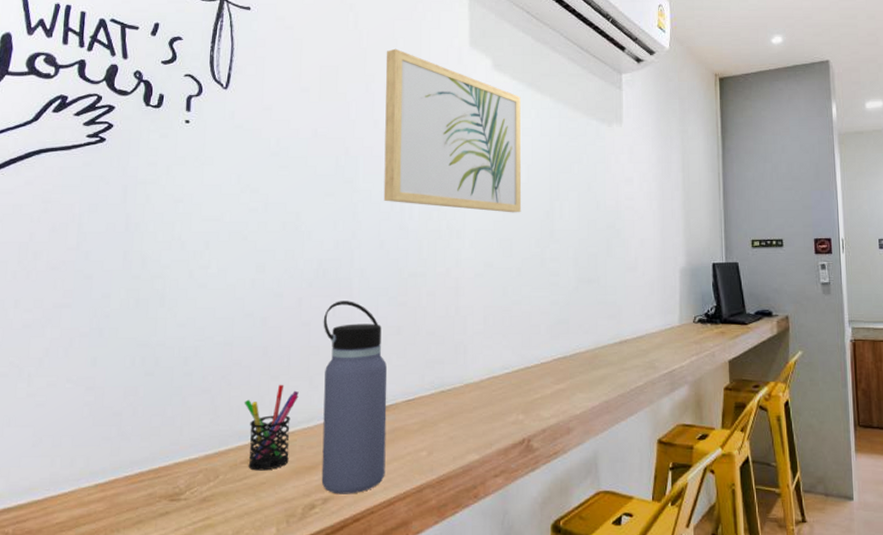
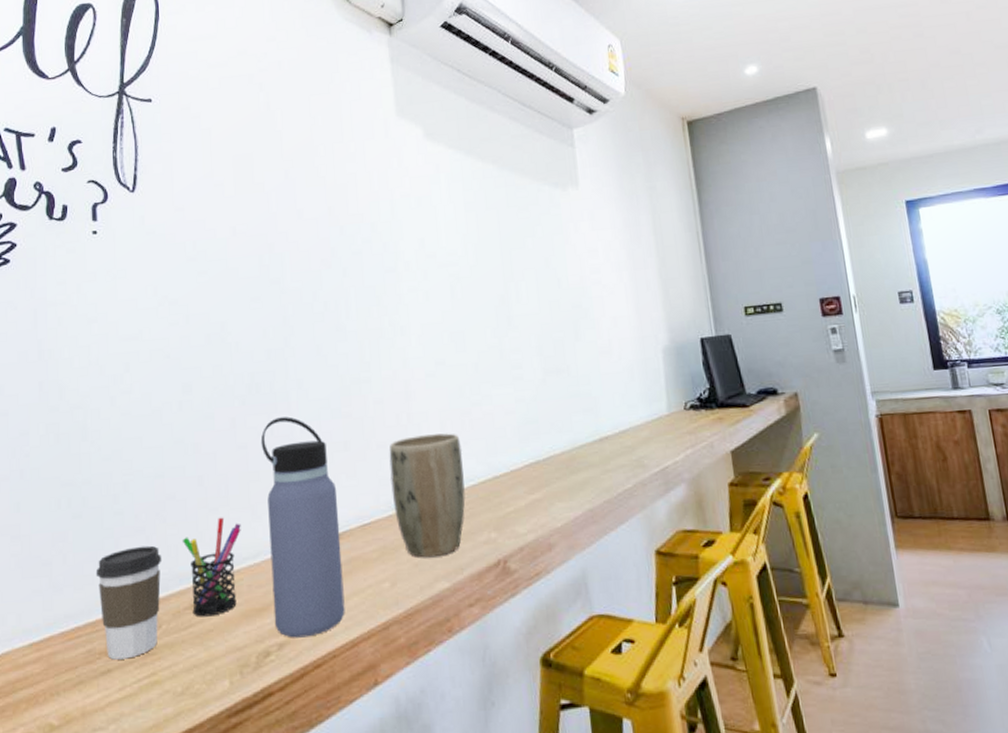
coffee cup: none [162,404,225,504] -> present [95,545,162,660]
wall art: present [383,48,522,213] -> none [303,127,472,301]
plant pot: none [436,326,501,433] -> present [389,433,466,558]

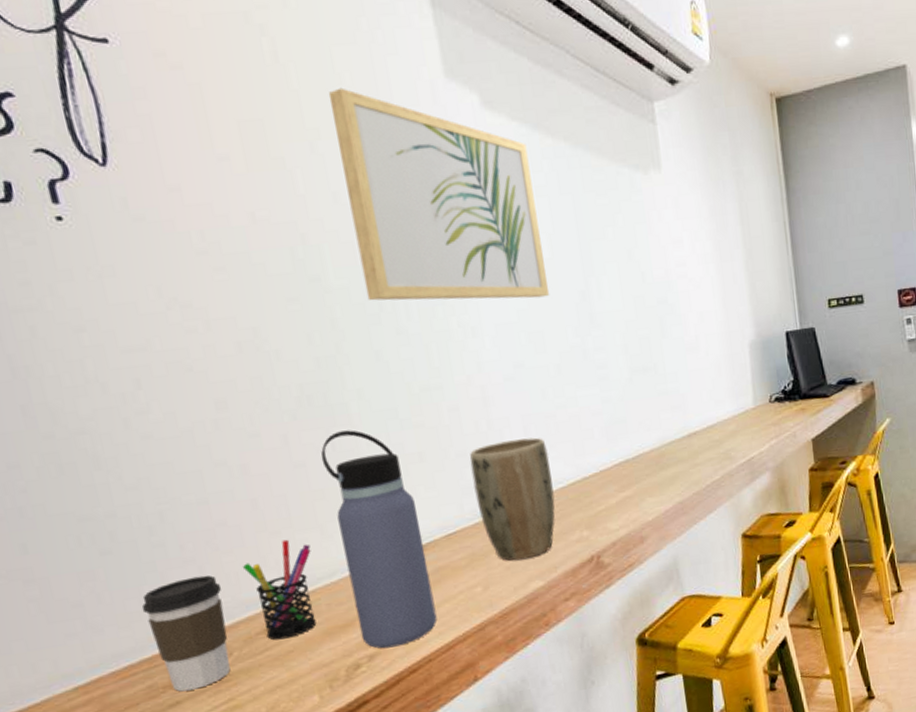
wall art: none [303,127,472,301] -> present [328,87,550,301]

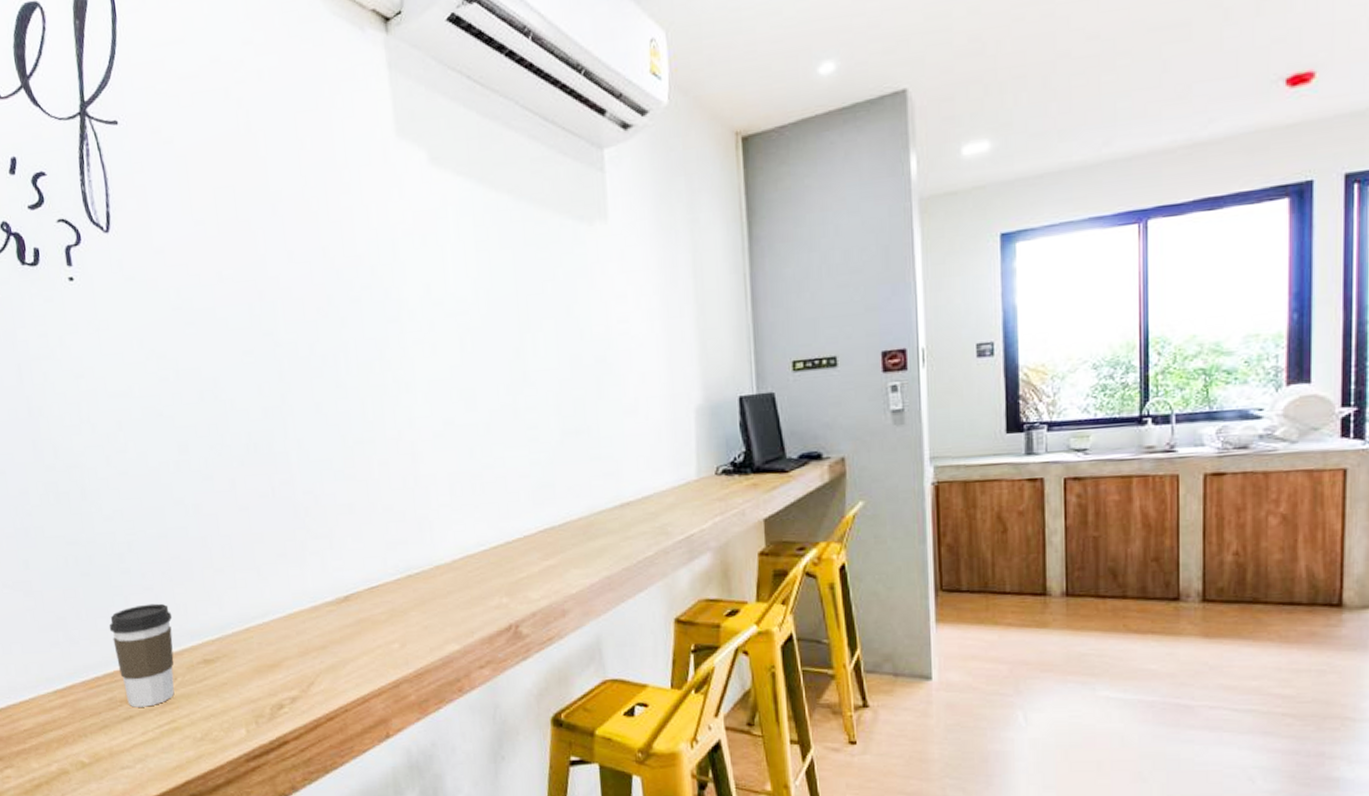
pen holder: present [242,539,317,640] -> none [190,577,248,671]
water bottle: present [321,430,437,649] -> none [262,478,356,693]
wall art: present [328,87,550,301] -> none [290,152,484,355]
plant pot: present [470,437,556,561] -> none [395,496,476,621]

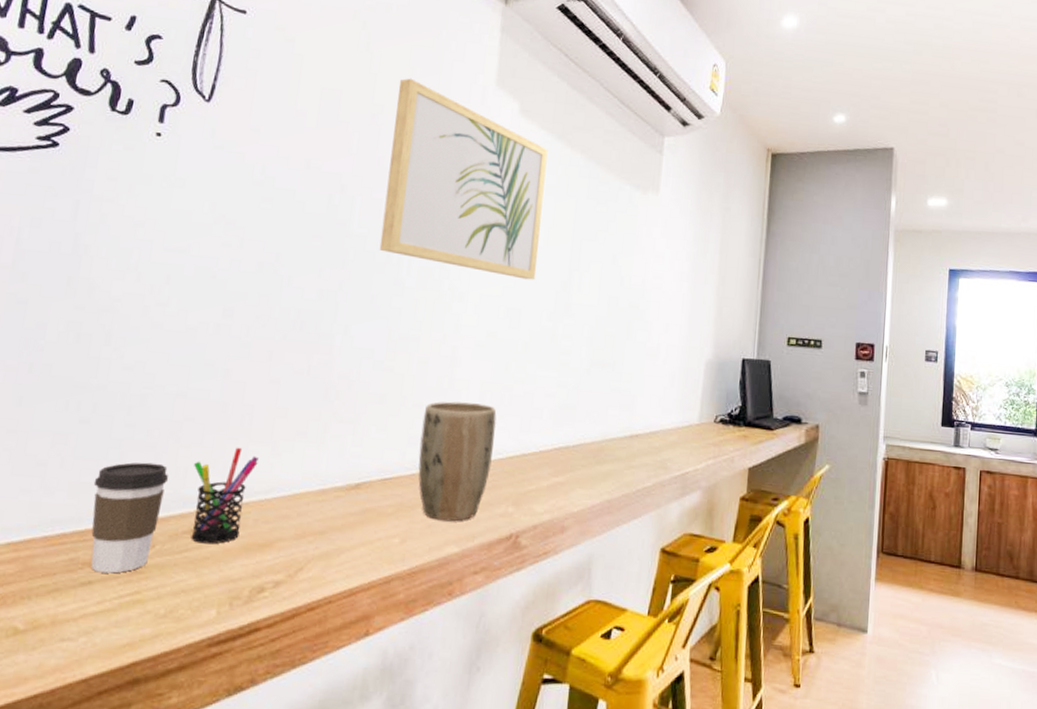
pen holder: none [190,577,248,671] -> present [191,447,259,544]
wall art: none [290,152,484,355] -> present [379,78,548,280]
plant pot: none [395,496,476,621] -> present [418,401,497,522]

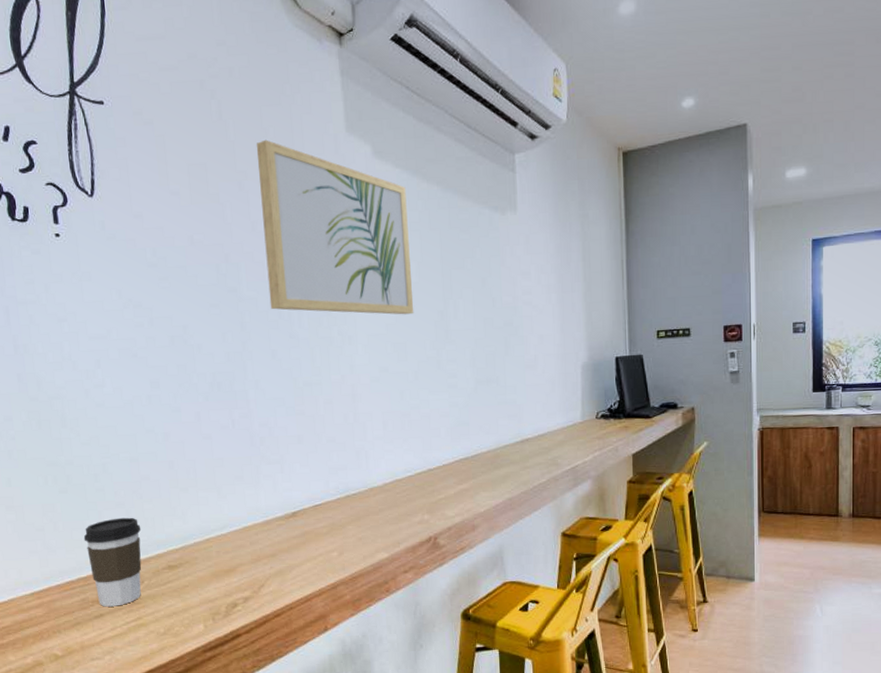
pen holder: present [191,447,259,544] -> none [157,496,209,576]
plant pot: present [418,401,497,522] -> none [337,431,403,534]

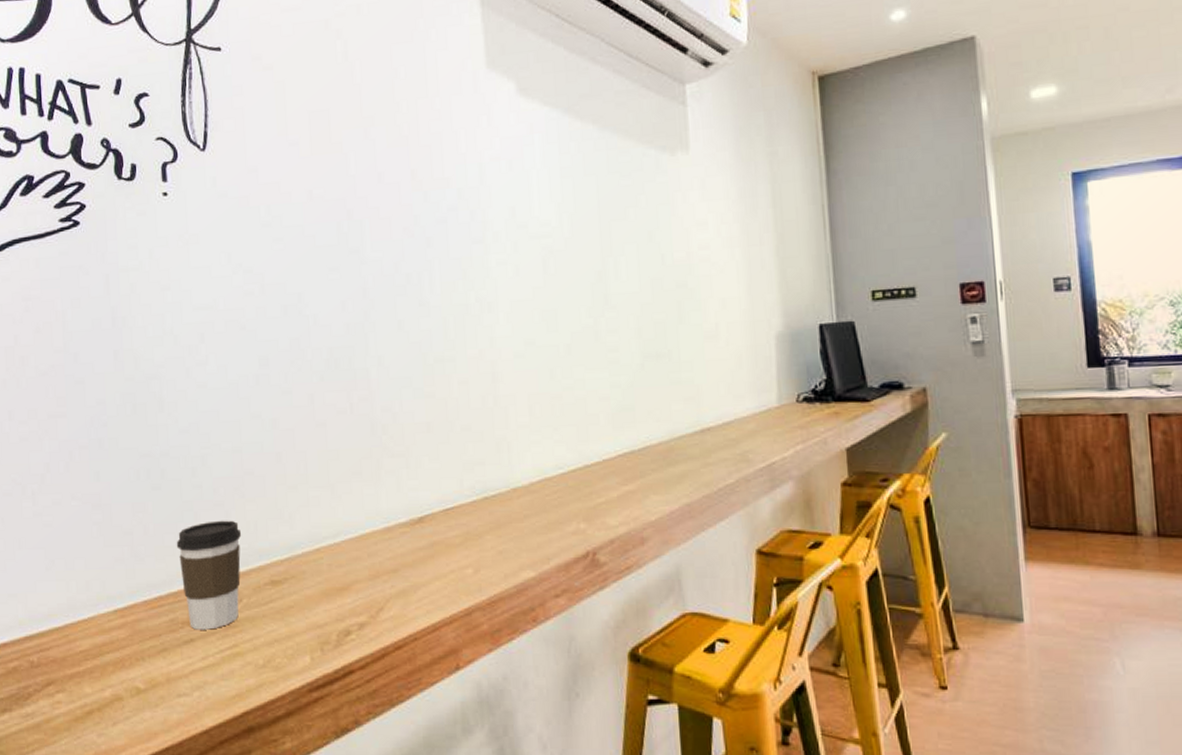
wall art: present [256,139,414,315] -> none [384,80,566,277]

